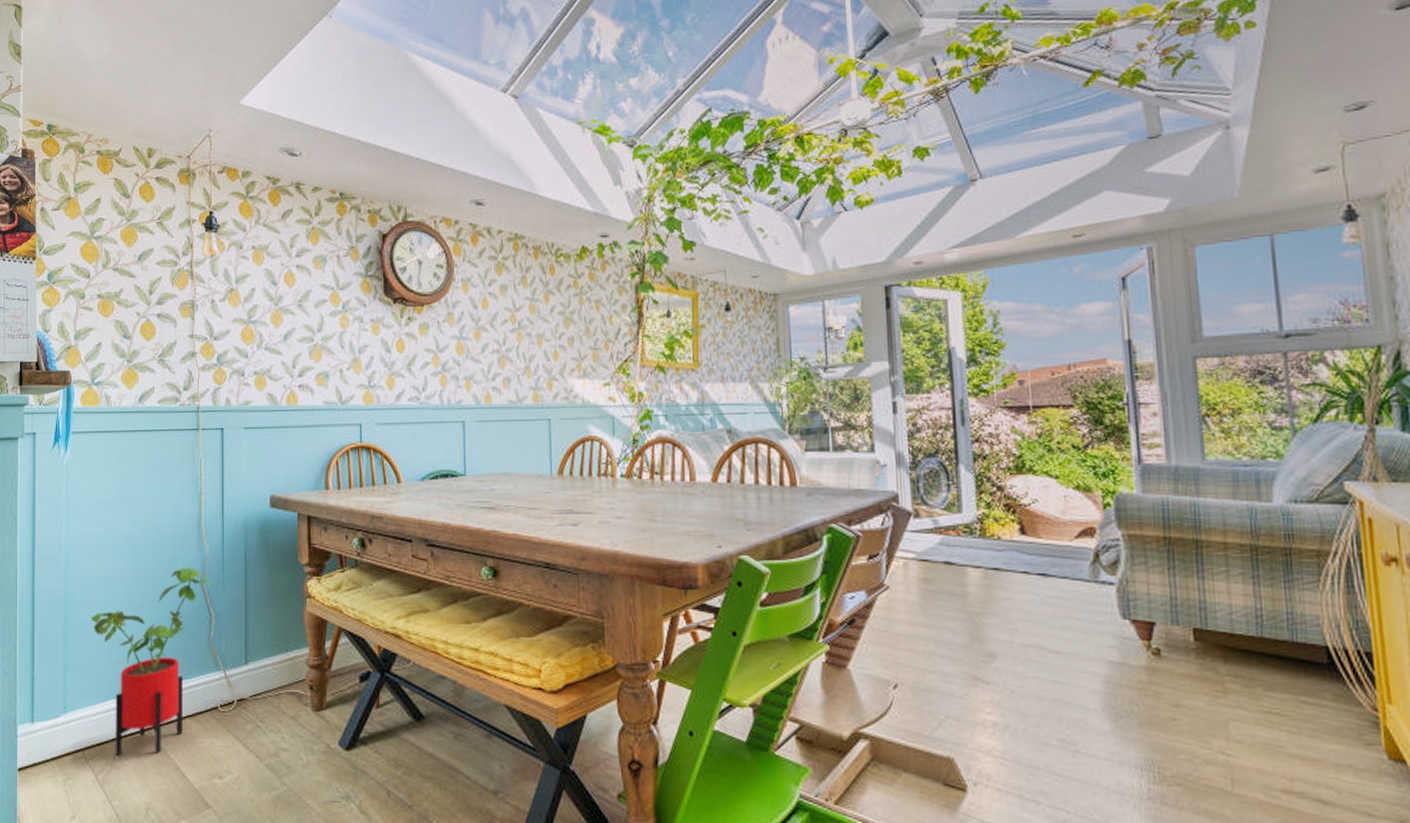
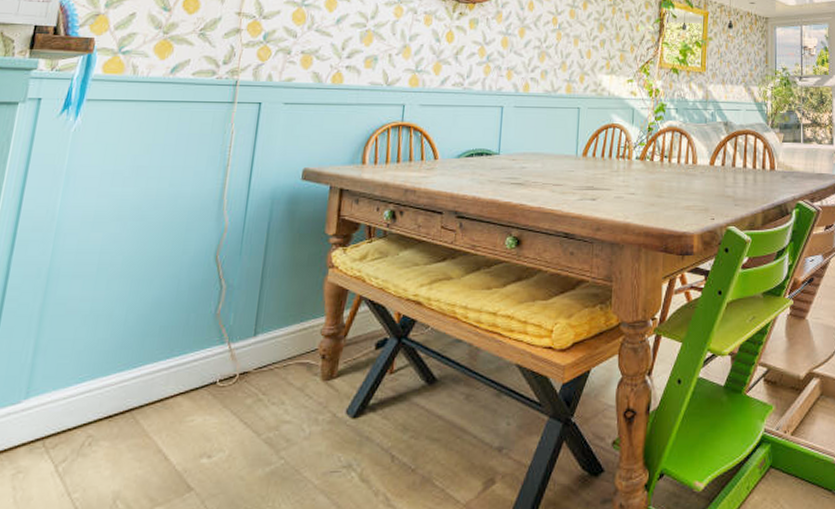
house plant: present [91,567,211,756] -> none [77,239,226,442]

